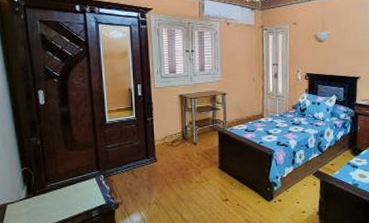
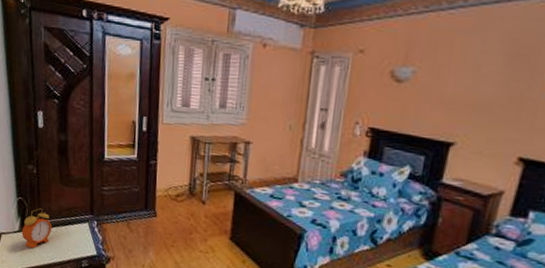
alarm clock: none [29,174,60,212] -> present [22,208,52,249]

